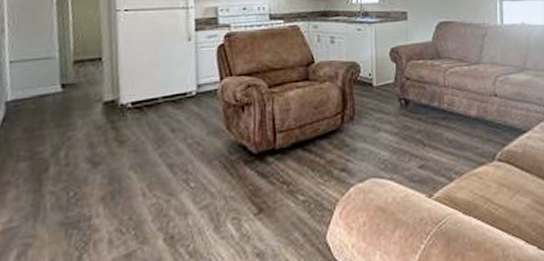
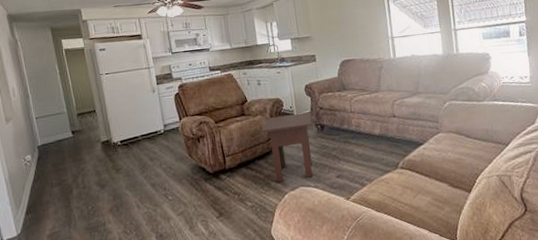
side table: none [329,82,395,171] -> present [261,112,313,183]

